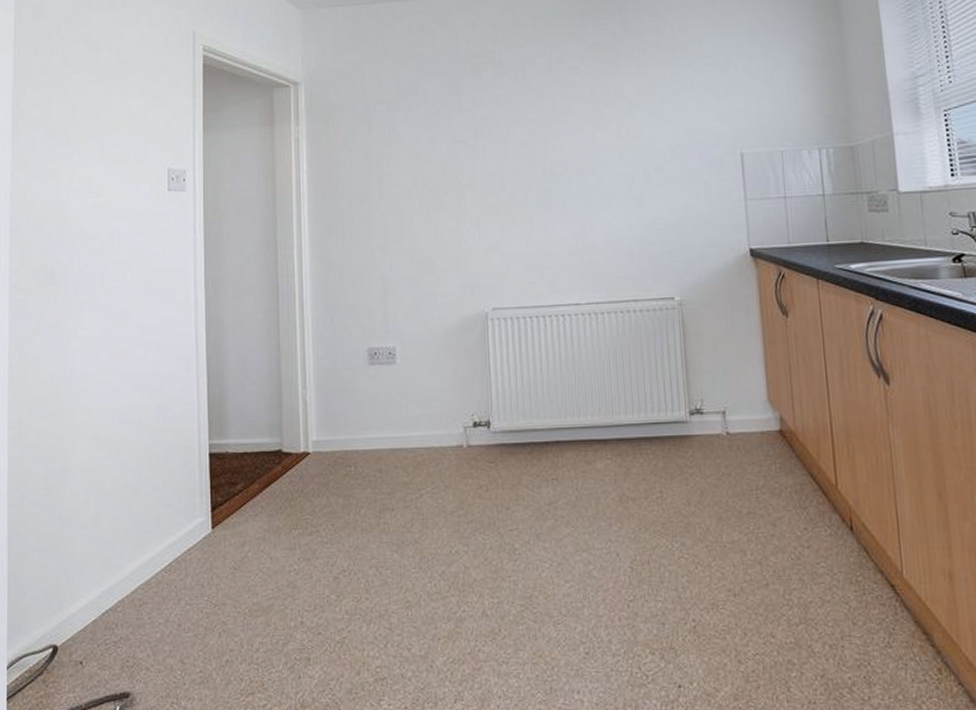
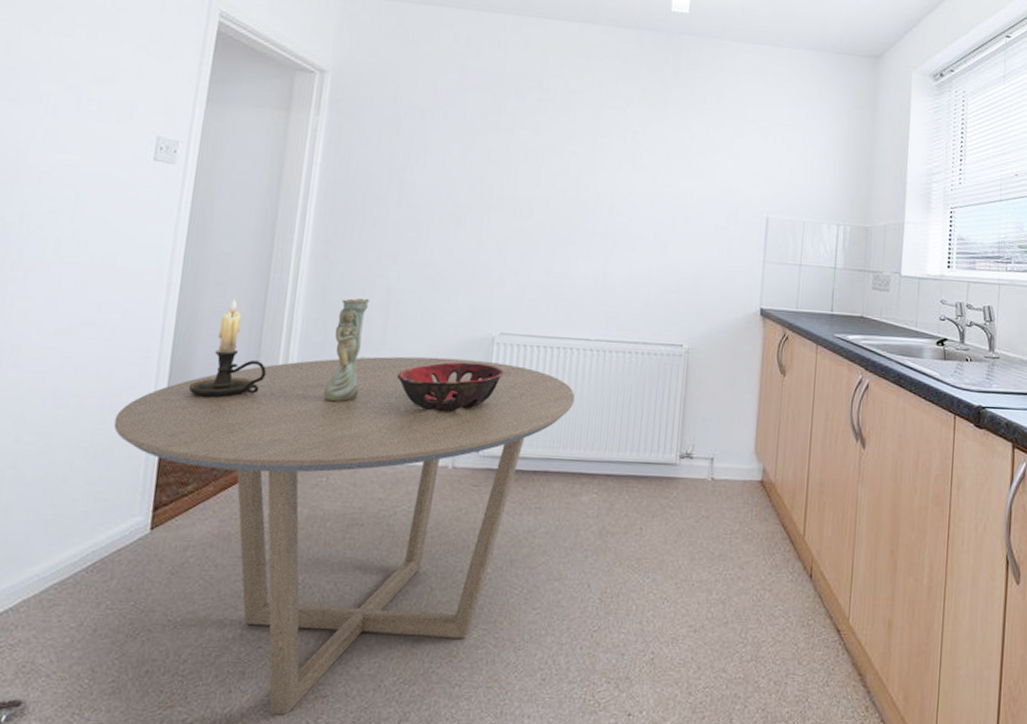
dining table: none [169,337,574,698] -> present [113,356,575,715]
candle holder: none [225,306,288,403] -> present [188,298,267,399]
vase: none [341,292,371,392] -> present [323,298,371,401]
decorative bowl: none [403,340,502,392] -> present [396,362,504,412]

